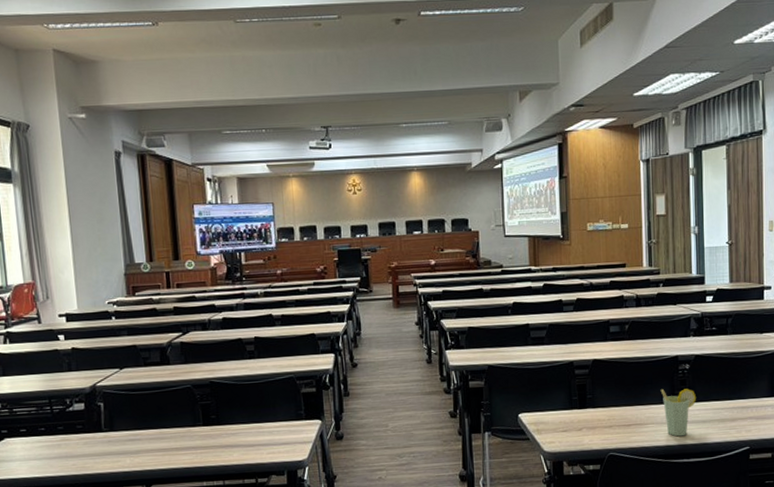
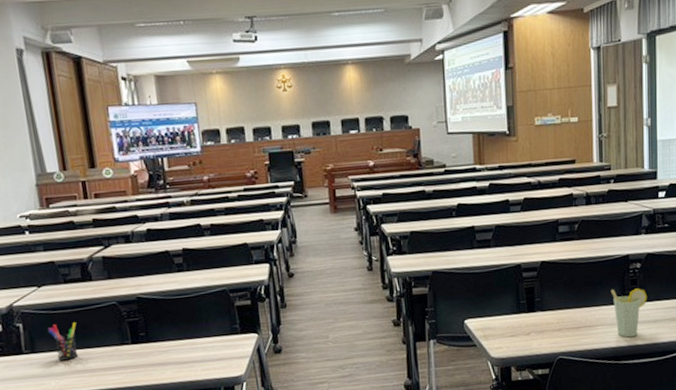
pen holder: none [126,403,153,440] -> present [47,322,78,361]

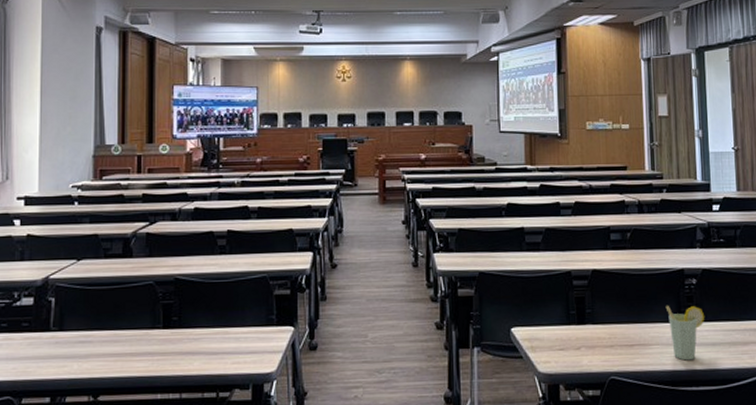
pen holder: present [47,322,78,361] -> none [79,301,110,342]

